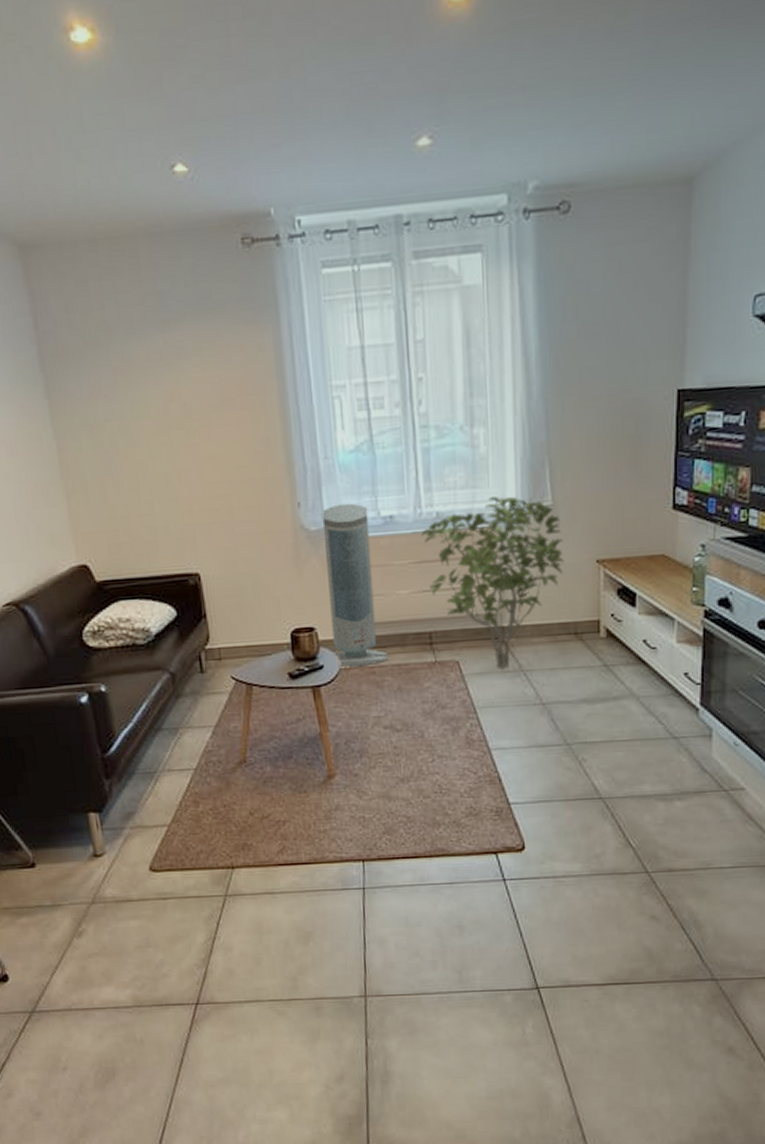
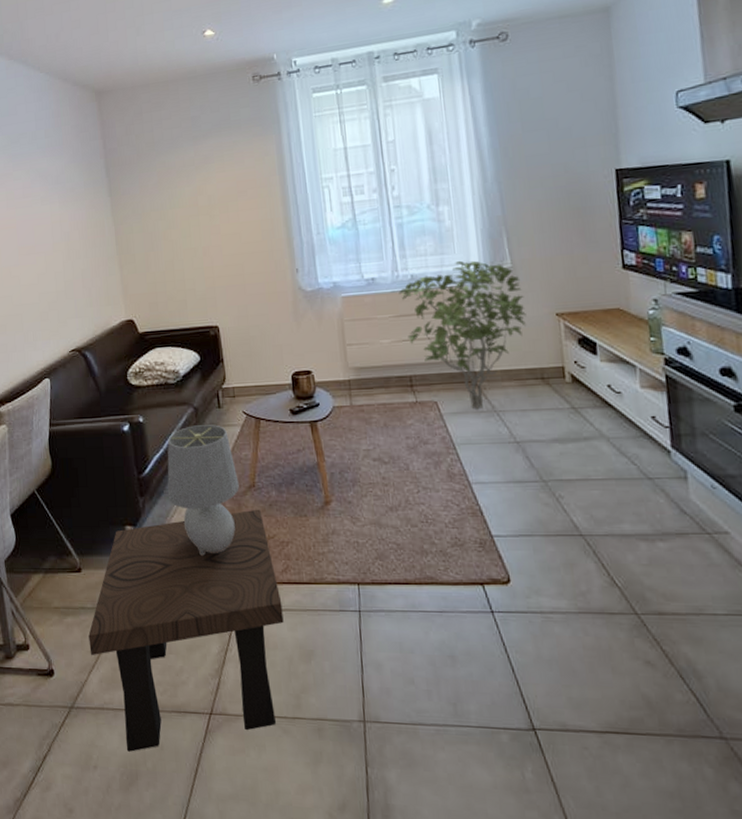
side table: none [48,786,279,1050] -> present [88,509,284,752]
table lamp: none [137,692,228,841] -> present [167,425,239,556]
air purifier: present [322,503,388,667] -> none [316,268,374,405]

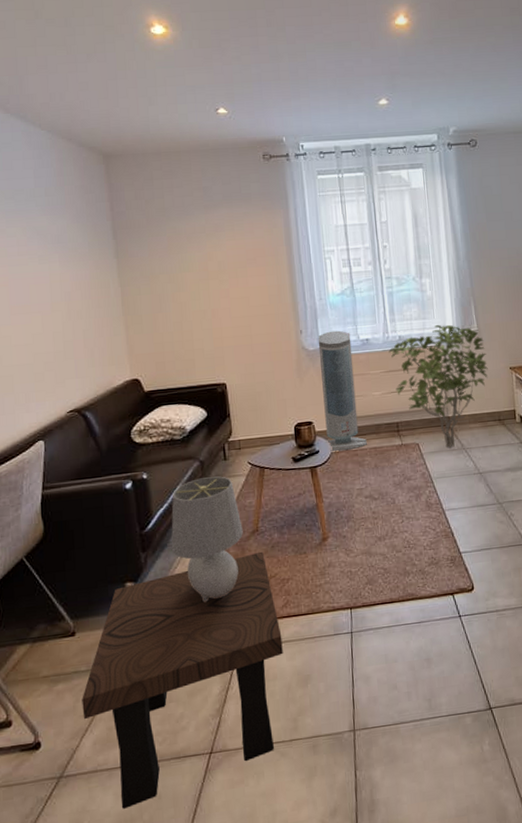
air purifier: none [316,268,374,405] -> present [318,330,367,451]

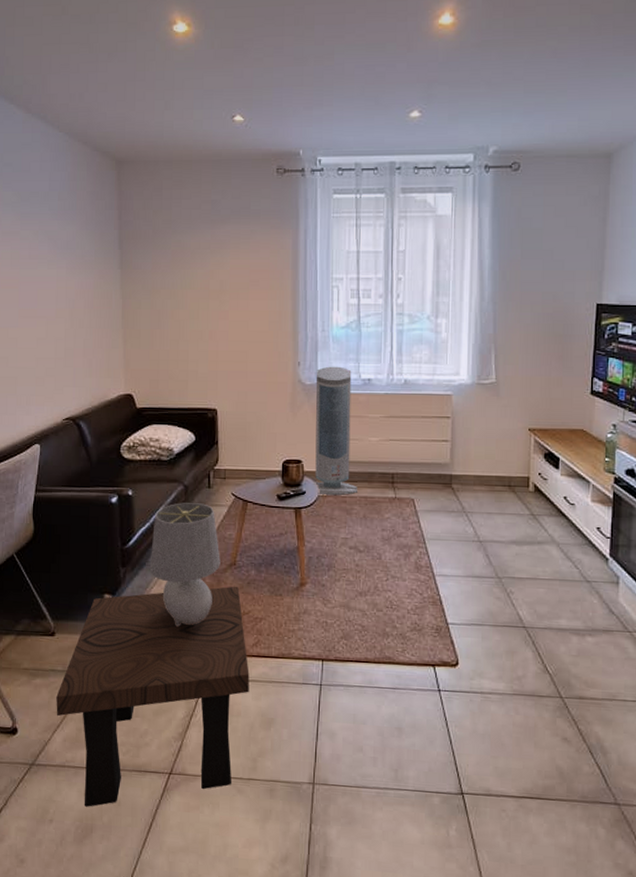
shrub: present [389,324,488,449] -> none [391,371,503,510]

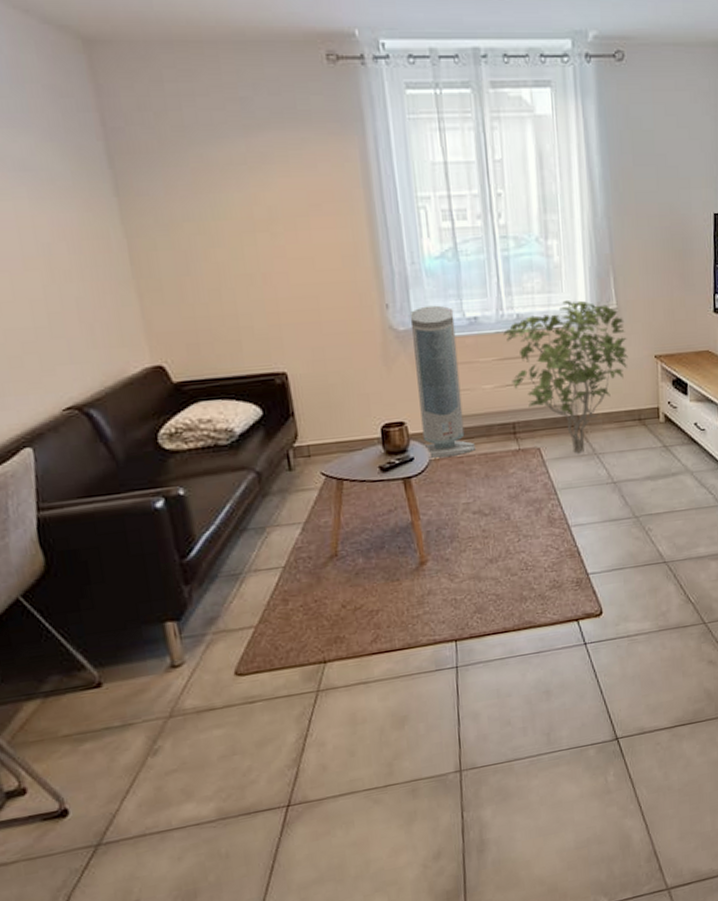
side table: present [56,586,250,807] -> none [118,579,374,872]
table lamp: present [149,502,221,627] -> none [220,490,318,641]
shrub: none [391,371,503,510] -> present [503,299,628,454]

